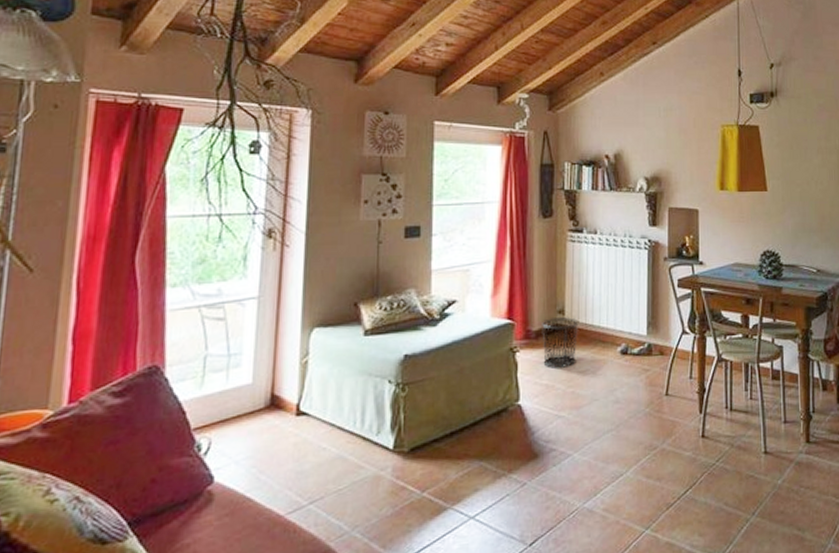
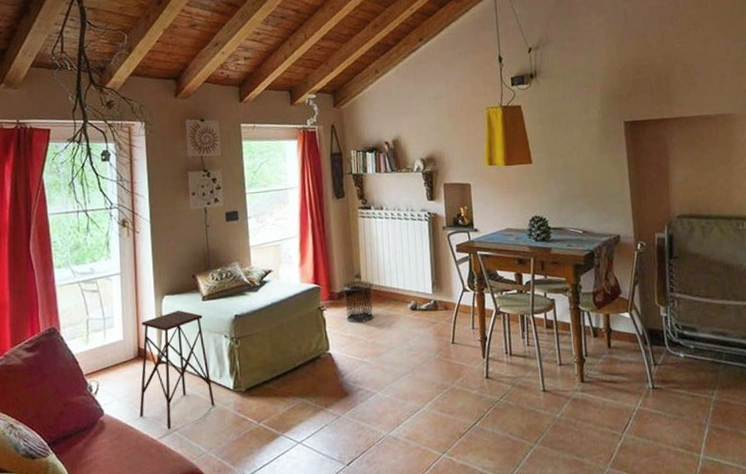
side table: none [264,346,368,502] -> present [139,310,215,430]

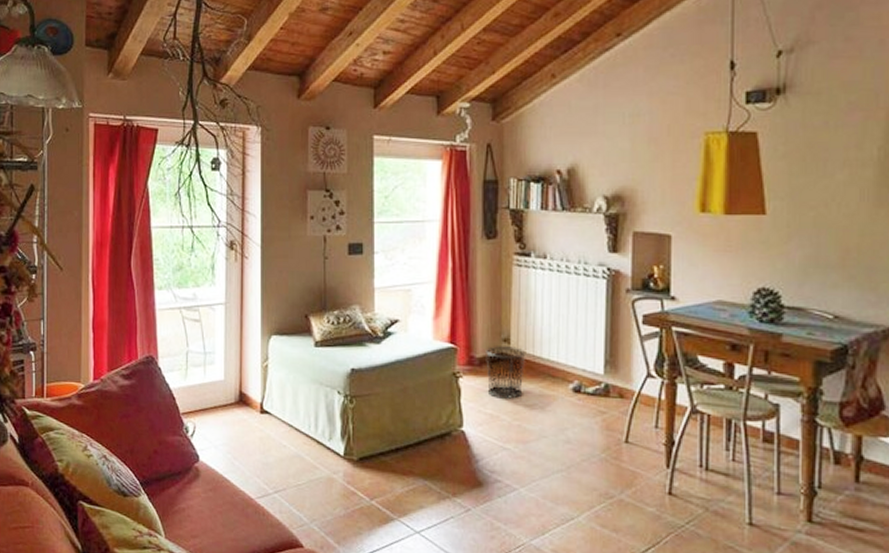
side table: present [139,310,215,430] -> none [237,353,322,490]

